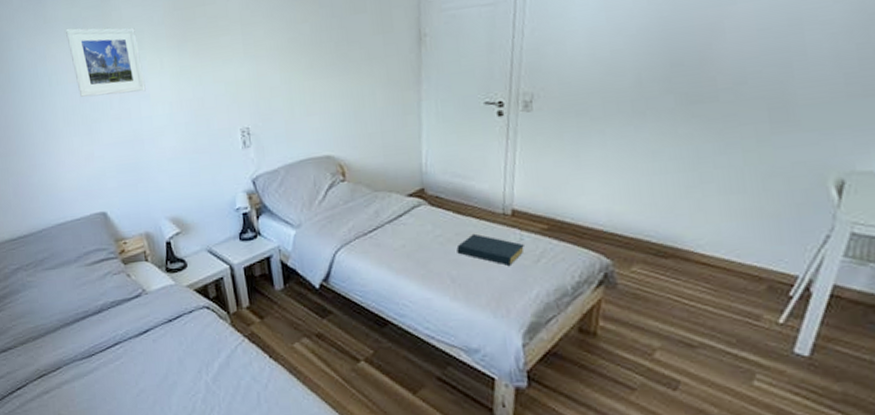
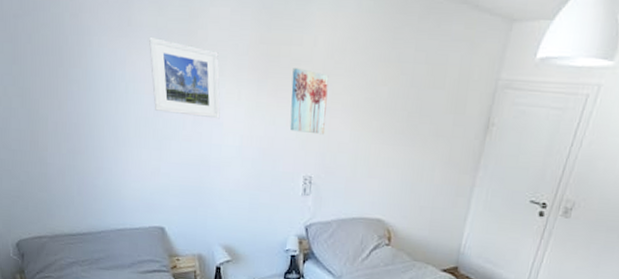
wall art: none [210,24,253,87] -> present [289,68,329,135]

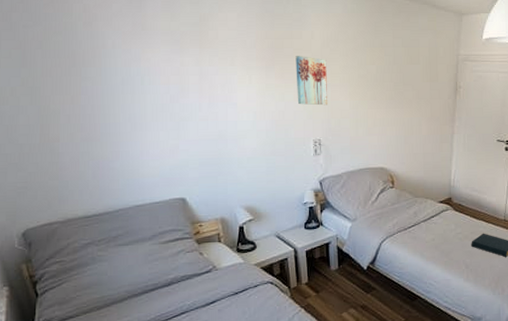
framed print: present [149,36,221,119] -> none [163,38,234,100]

